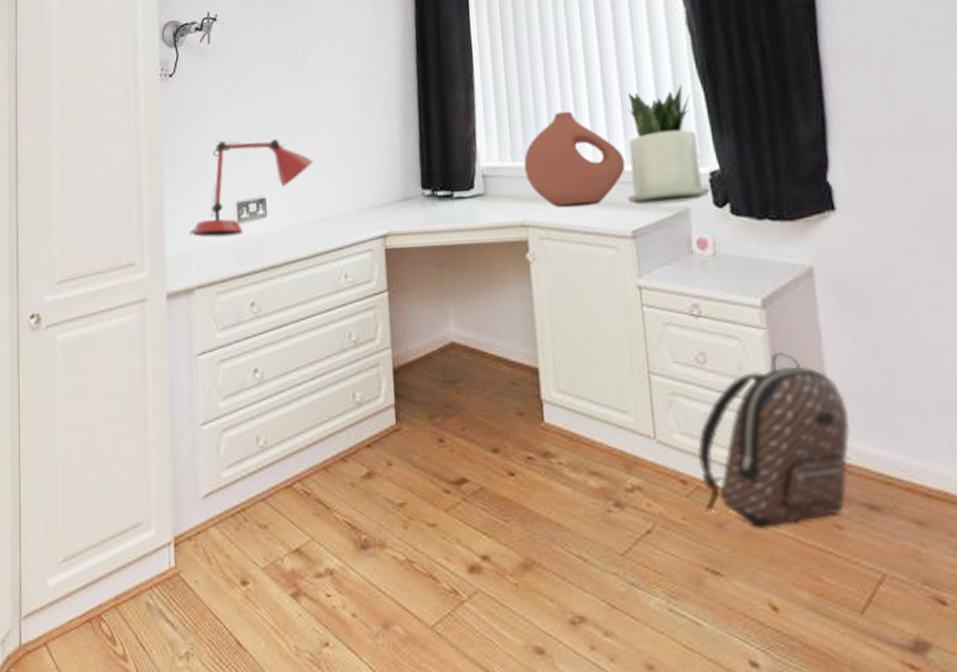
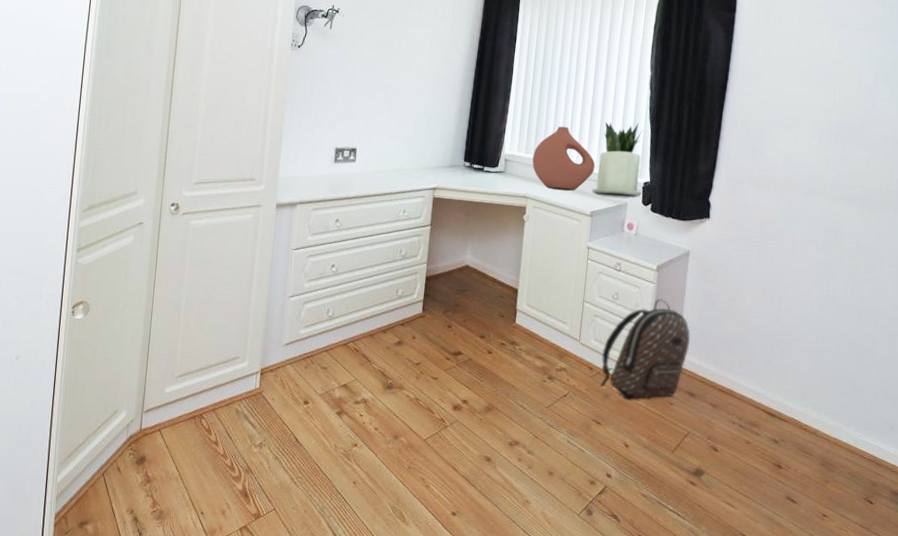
desk lamp: present [189,139,314,238] -> none [298,101,394,172]

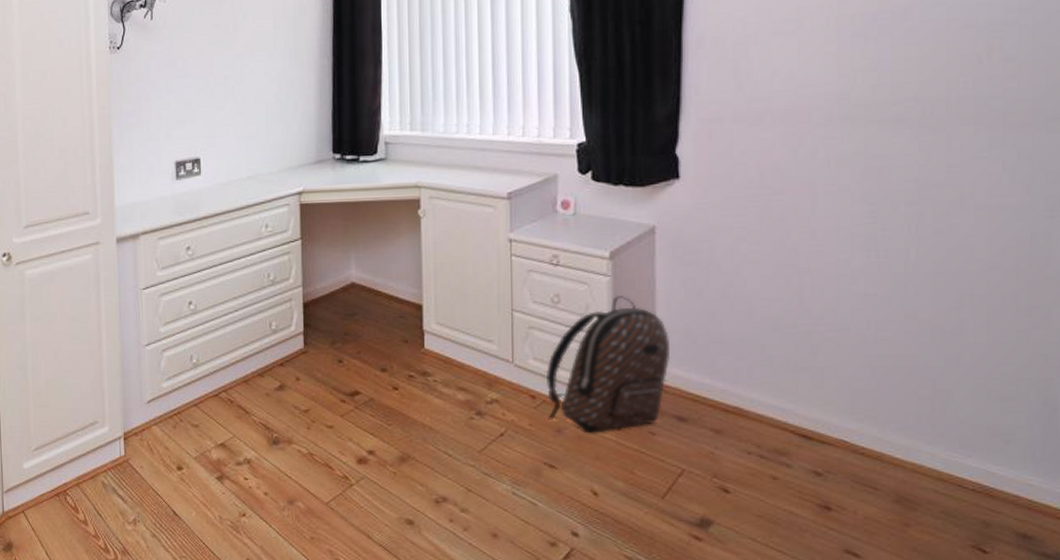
vase: present [532,126,595,192] -> none [421,88,507,172]
planter: present [592,121,643,199] -> none [506,65,576,172]

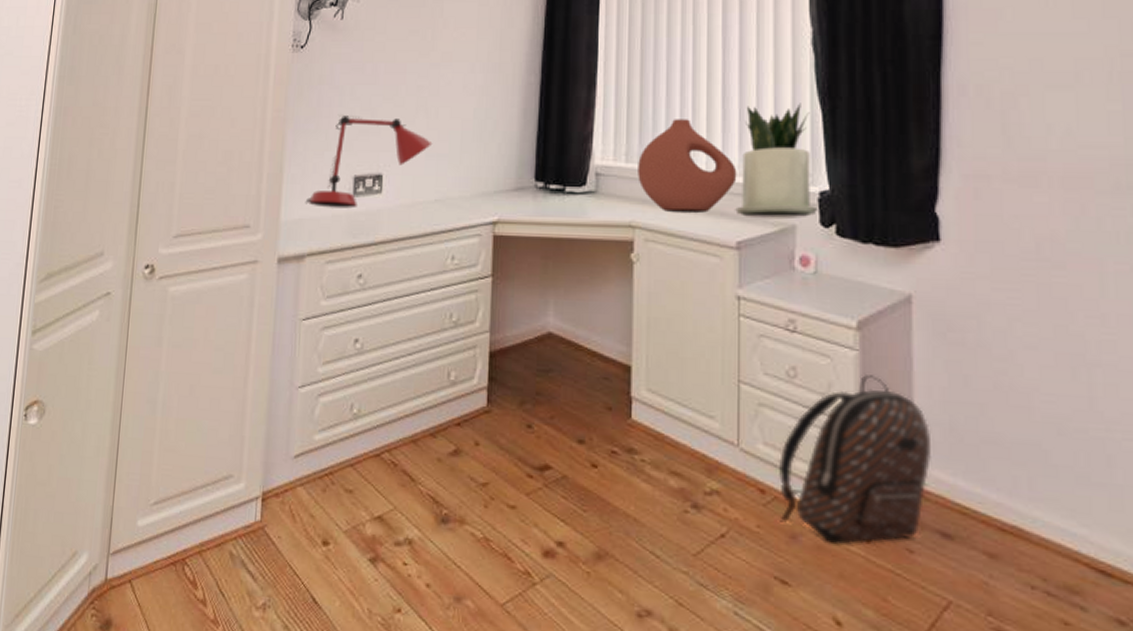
desk lamp: none [135,107,242,192] -> present [305,114,433,209]
vase: none [421,88,507,172] -> present [638,119,737,214]
planter: none [506,65,576,172] -> present [735,103,817,220]

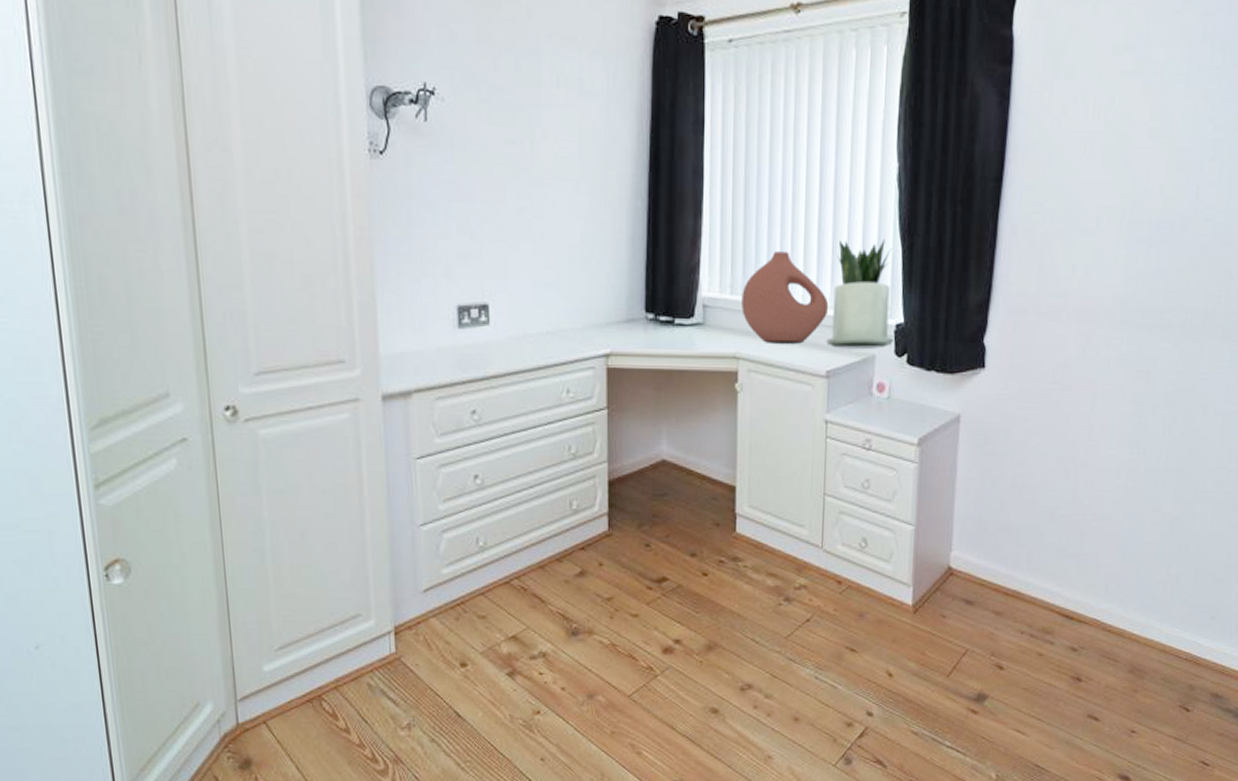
desk lamp: present [305,114,433,209] -> none [405,235,540,341]
backpack: present [779,375,932,544] -> none [851,483,965,617]

